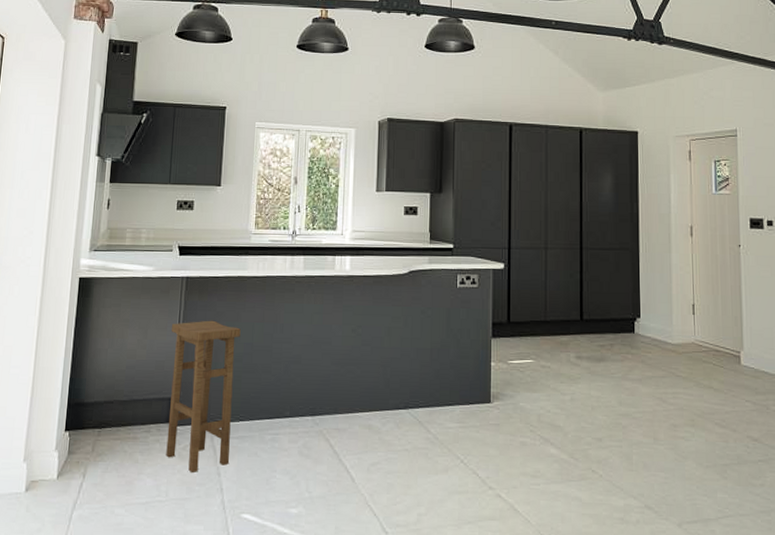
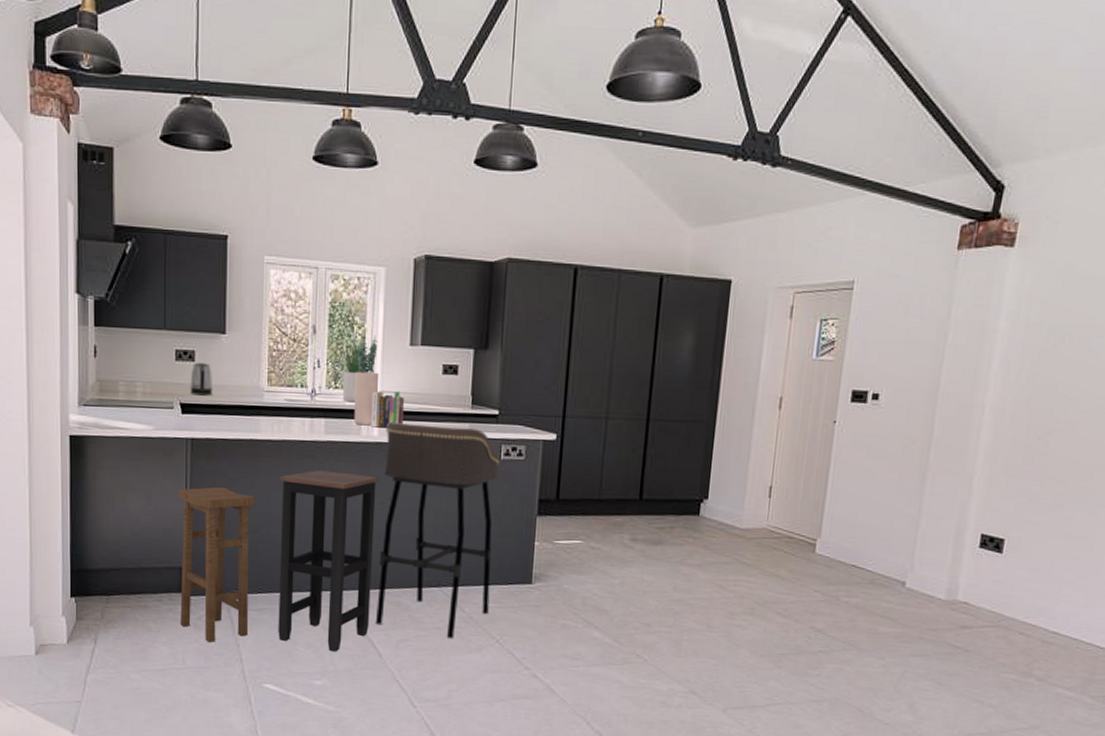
kettle: none [188,211,208,239] -> present [190,363,213,396]
bar stool: none [257,302,351,478] -> present [278,470,379,652]
planter: none [319,194,345,241] -> present [342,346,373,402]
vase: none [329,184,351,261] -> present [354,336,380,426]
books: none [343,230,372,263] -> present [370,390,404,428]
bar stool: none [349,257,456,460] -> present [376,421,500,638]

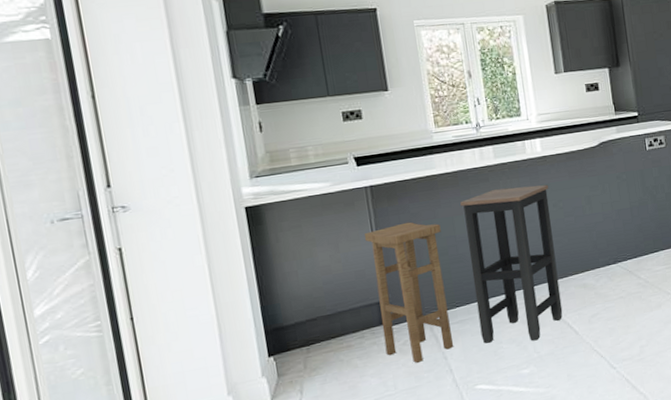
kettle: present [190,363,213,396] -> none [360,118,385,148]
planter: present [342,346,373,402] -> none [499,81,527,129]
vase: present [354,336,380,426] -> none [511,71,535,146]
books: present [370,390,404,428] -> none [529,111,561,145]
bar stool: present [376,421,500,638] -> none [546,130,661,308]

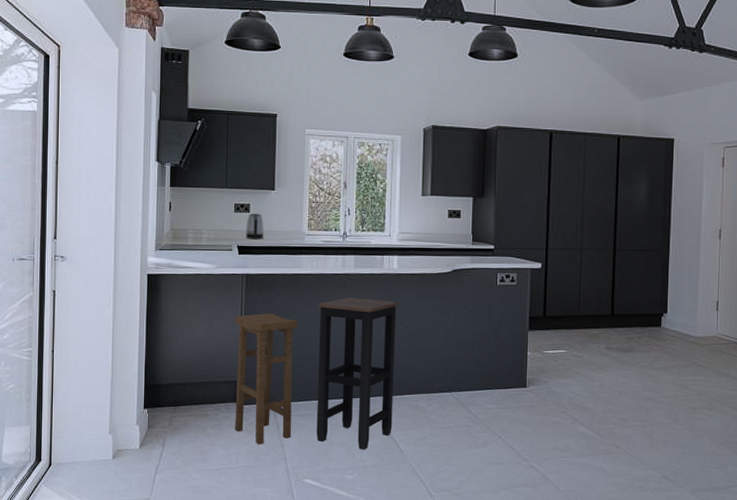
kettle: none [360,118,385,148] -> present [246,214,264,240]

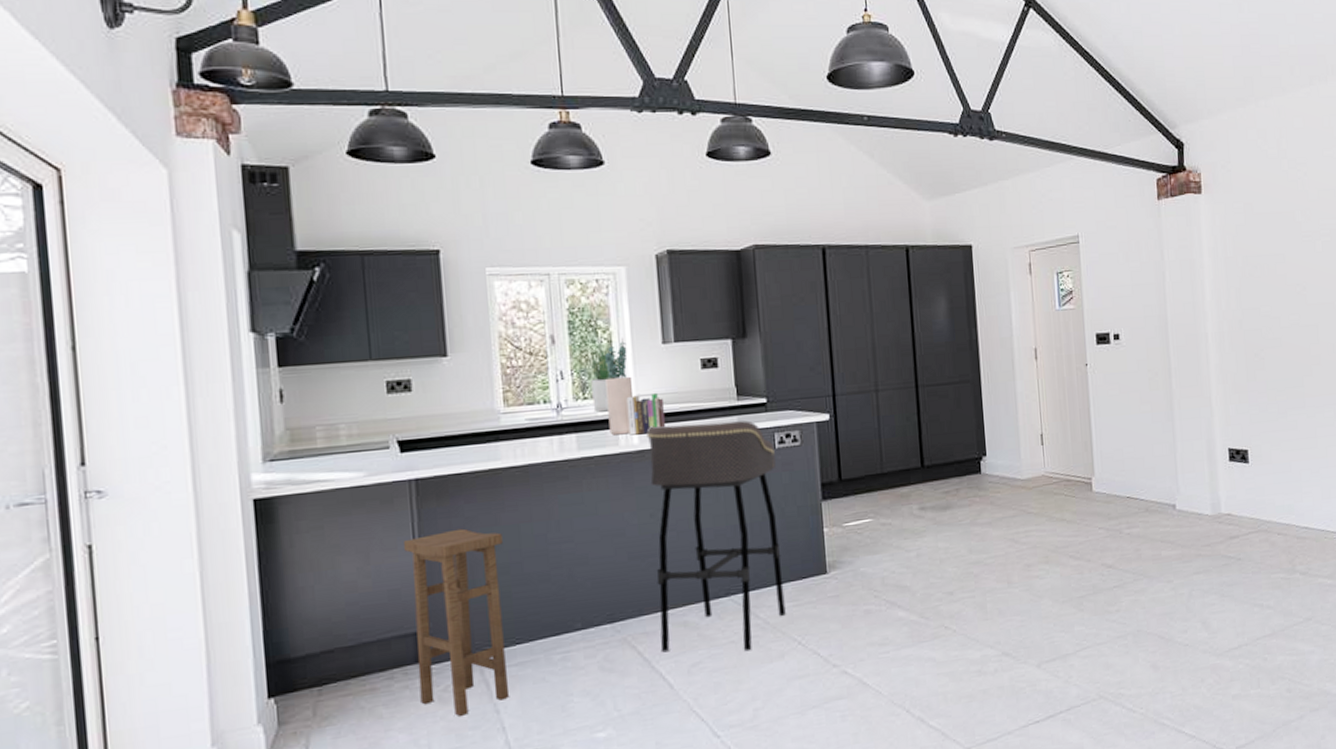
kettle: present [246,214,264,240] -> none [407,392,438,430]
bar stool: present [316,297,399,450] -> none [530,487,655,695]
planter: none [368,198,392,242] -> present [590,351,624,412]
vase: none [378,189,398,260] -> present [605,338,634,436]
books: none [391,232,418,262] -> present [626,392,665,436]
bar stool: none [398,256,496,435] -> present [646,420,786,653]

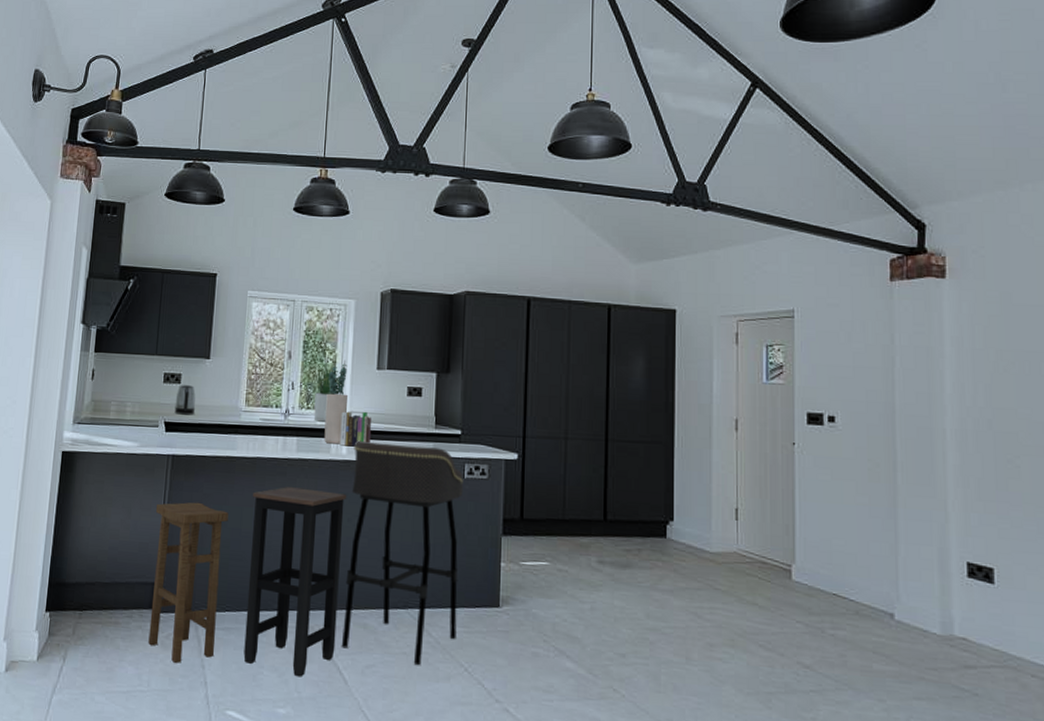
kettle: none [407,392,438,430] -> present [174,385,196,415]
bar stool: none [530,487,655,695] -> present [243,487,347,677]

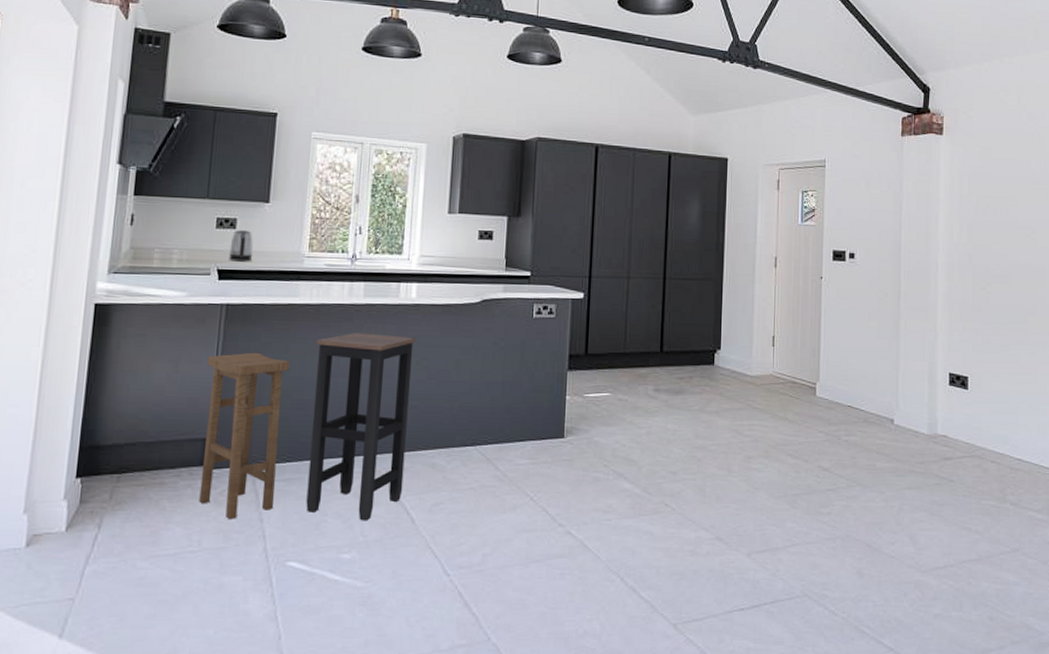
planter: present [314,370,342,422] -> none [382,214,412,266]
vase: present [324,361,349,444] -> none [393,205,419,289]
books: present [339,411,371,447] -> none [409,255,442,290]
bar stool: present [342,440,463,665] -> none [410,284,532,498]

